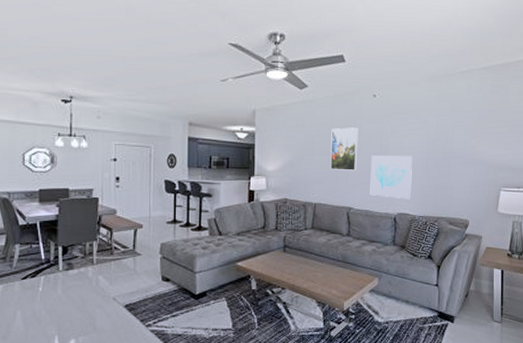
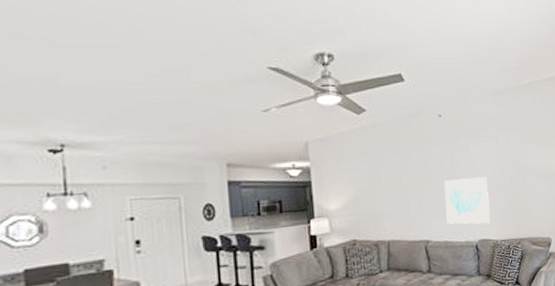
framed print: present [330,127,358,170] -> none [397,151,430,201]

